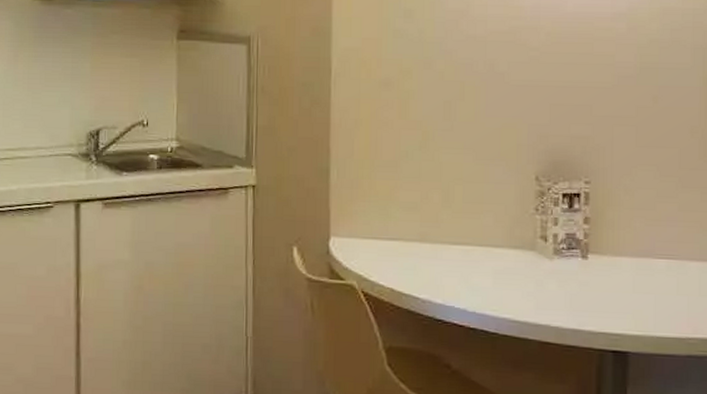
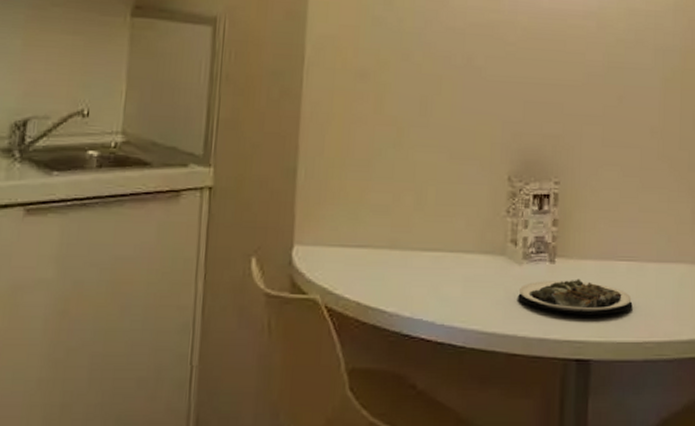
plate: none [550,274,674,310] -> present [518,279,633,315]

